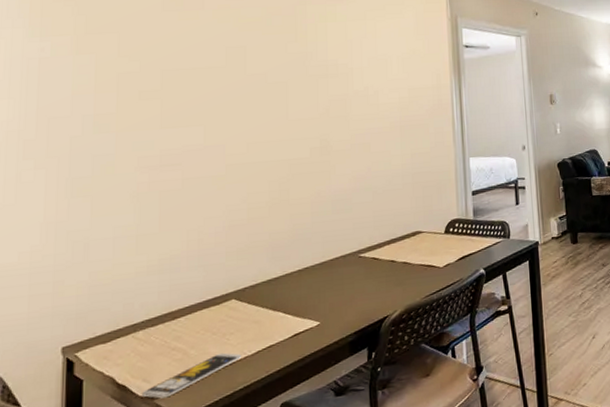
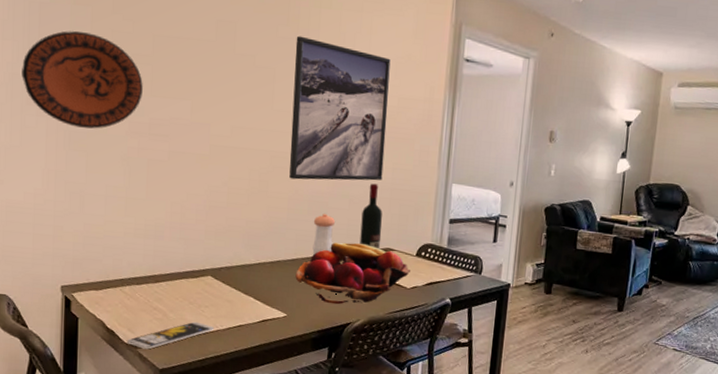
decorative plate: none [18,78,152,173] -> present [22,30,143,129]
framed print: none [305,49,403,183] -> present [289,35,391,181]
fruit basket: none [325,232,441,300] -> present [295,242,410,304]
pepper shaker: none [338,210,361,256] -> present [312,214,336,257]
wine bottle: none [386,171,409,235] -> present [359,183,382,250]

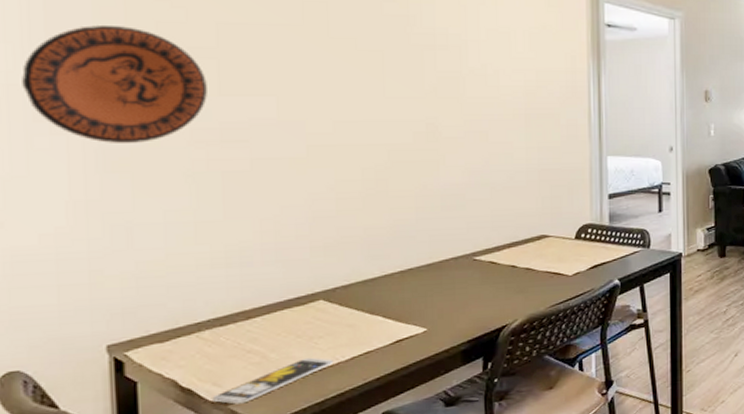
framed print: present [289,35,391,181] -> none [406,12,527,173]
fruit basket: present [295,242,410,304] -> none [433,235,570,307]
pepper shaker: present [312,214,336,257] -> none [449,207,477,258]
wine bottle: present [359,183,382,250] -> none [507,166,533,238]

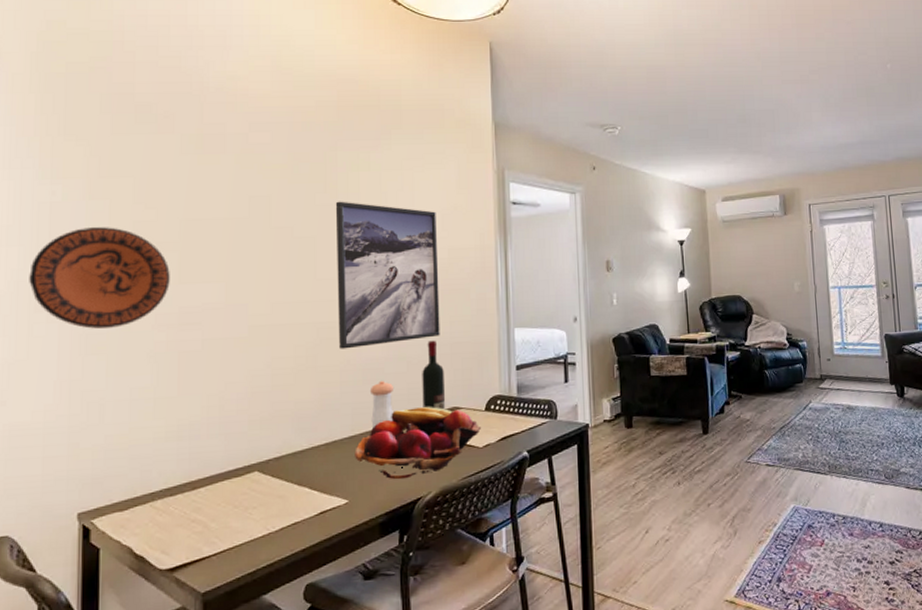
smartphone: present [212,357,334,404] -> none [160,527,265,572]
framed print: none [406,12,527,173] -> present [335,201,440,349]
fruit basket: none [433,235,570,307] -> present [355,407,481,479]
pepper shaker: none [449,207,477,258] -> present [369,381,394,430]
wine bottle: none [507,166,533,238] -> present [422,340,446,410]

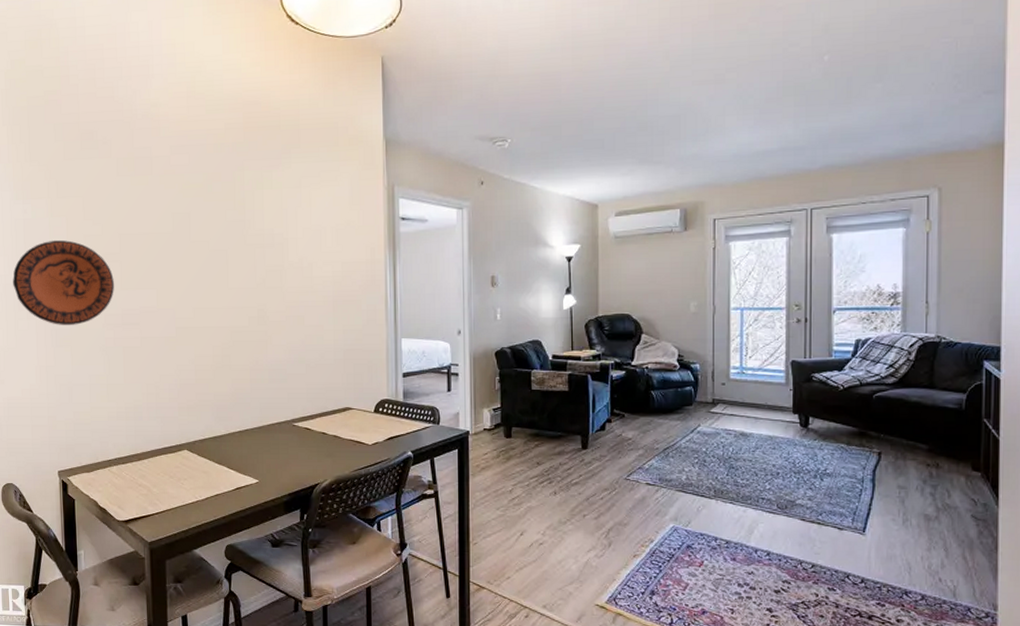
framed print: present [335,201,440,349] -> none [243,217,335,351]
fruit basket: present [355,407,481,479] -> none [263,406,370,466]
pepper shaker: present [369,381,394,430] -> none [274,381,295,423]
wine bottle: present [422,340,446,410] -> none [319,346,340,410]

